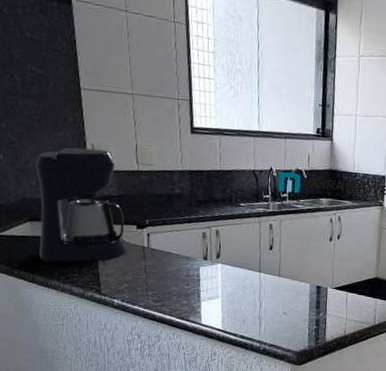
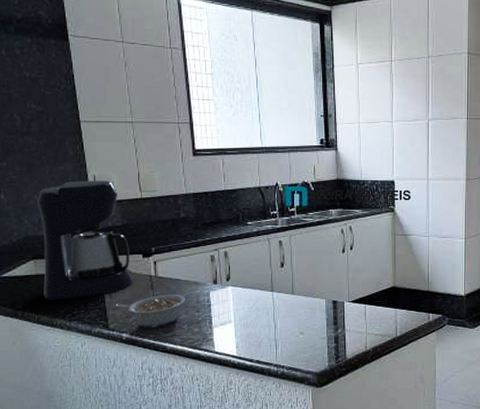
legume: none [108,266,176,297] -> present [115,294,185,329]

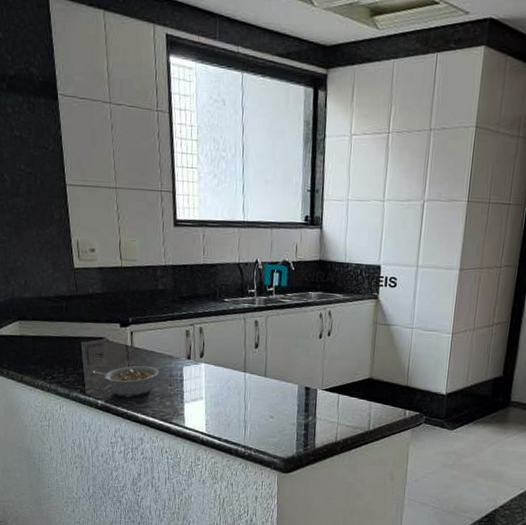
coffee maker: present [37,180,134,301] -> none [24,245,111,363]

